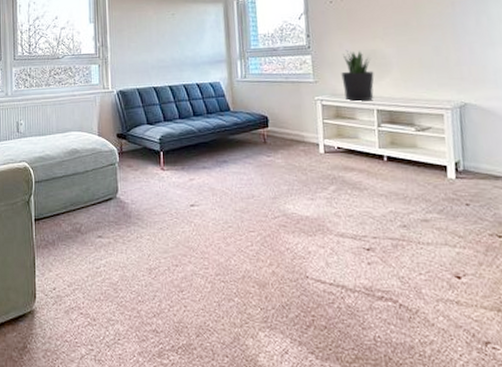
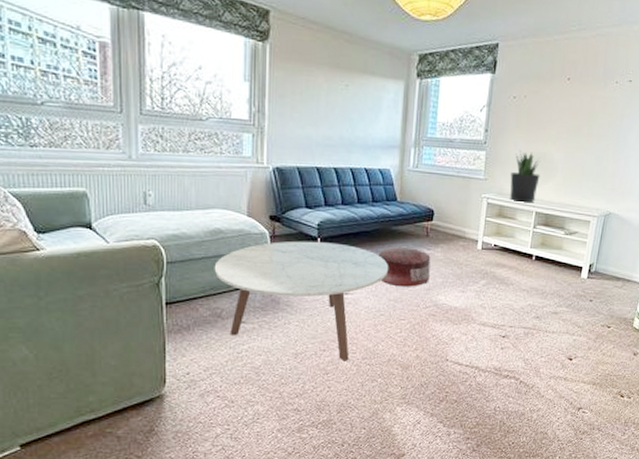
coffee table: none [73,155,232,278] -> present [214,241,389,361]
pouf: none [219,155,274,197] -> present [379,246,431,287]

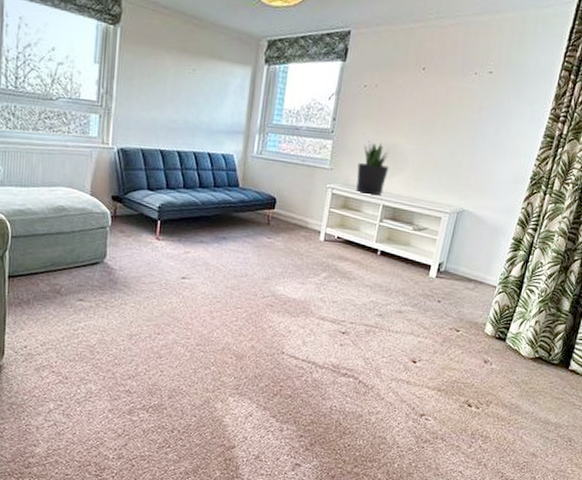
coffee table: present [214,241,389,361] -> none [55,222,228,346]
pouf: present [379,246,431,287] -> none [218,233,271,276]

